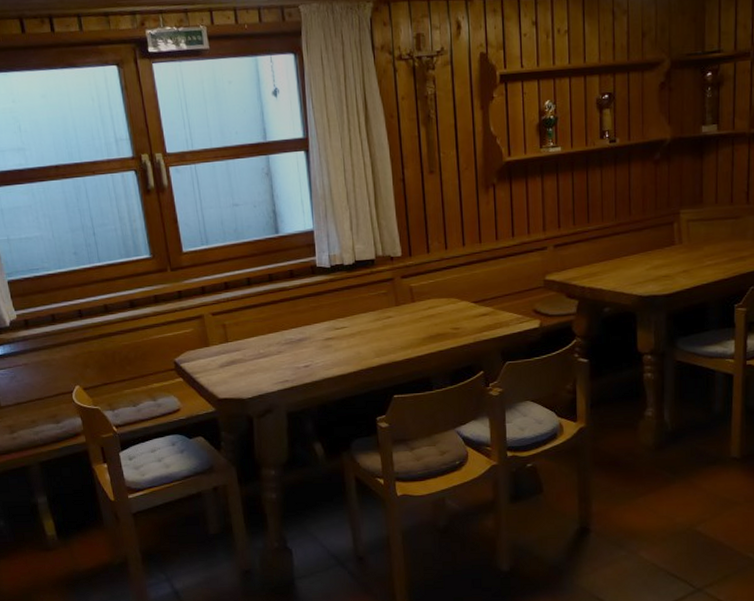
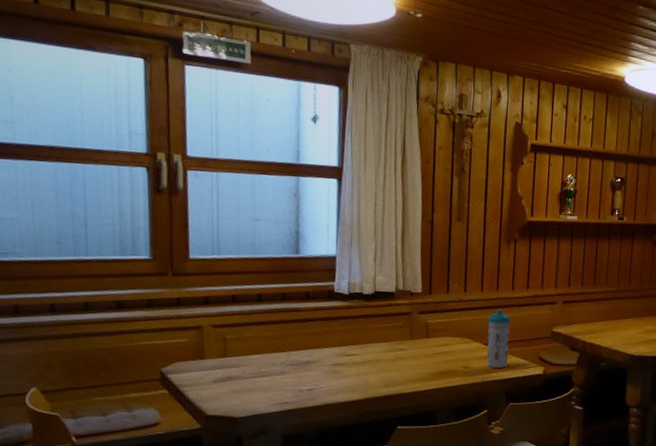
water bottle: none [473,262,500,326] -> present [486,308,511,368]

